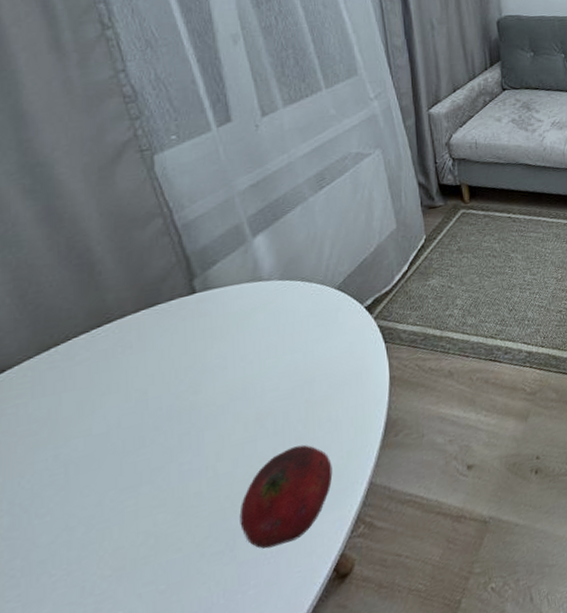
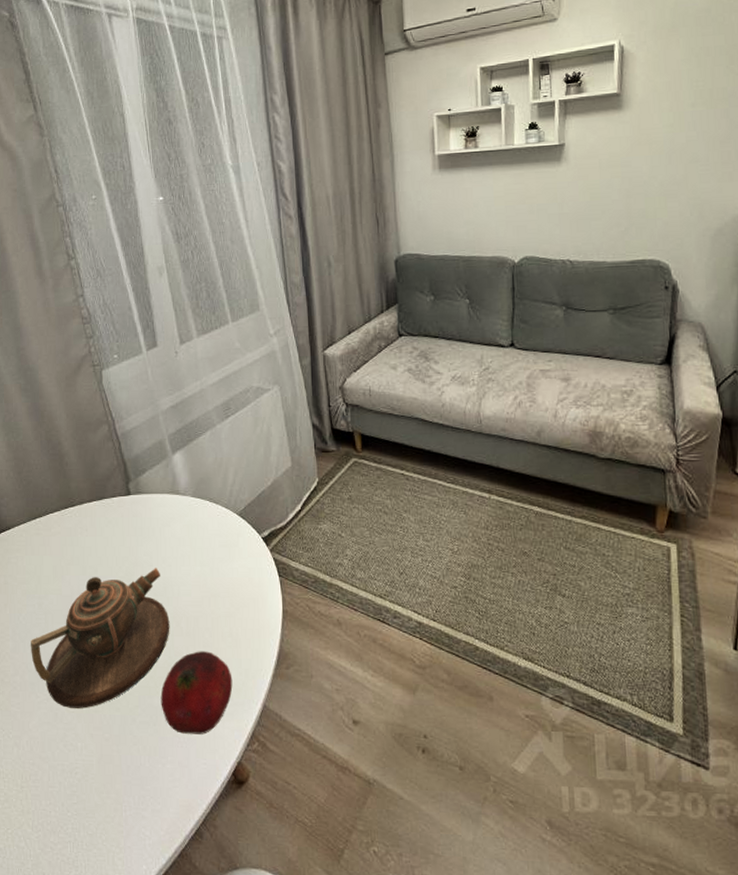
teapot: none [40,369,252,575] -> present [31,568,170,709]

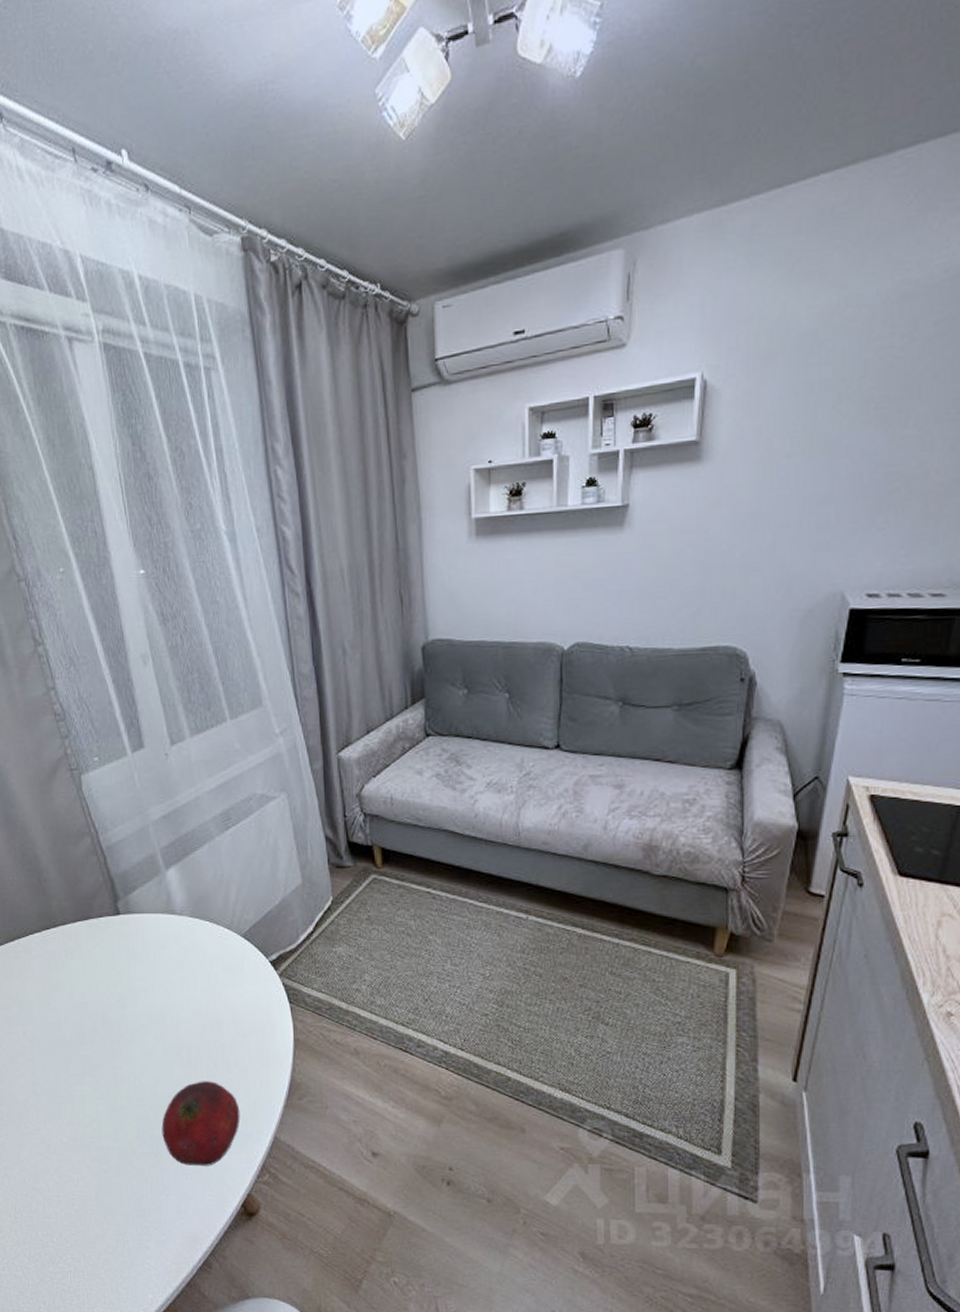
teapot: present [31,568,170,709] -> none [16,993,170,1140]

